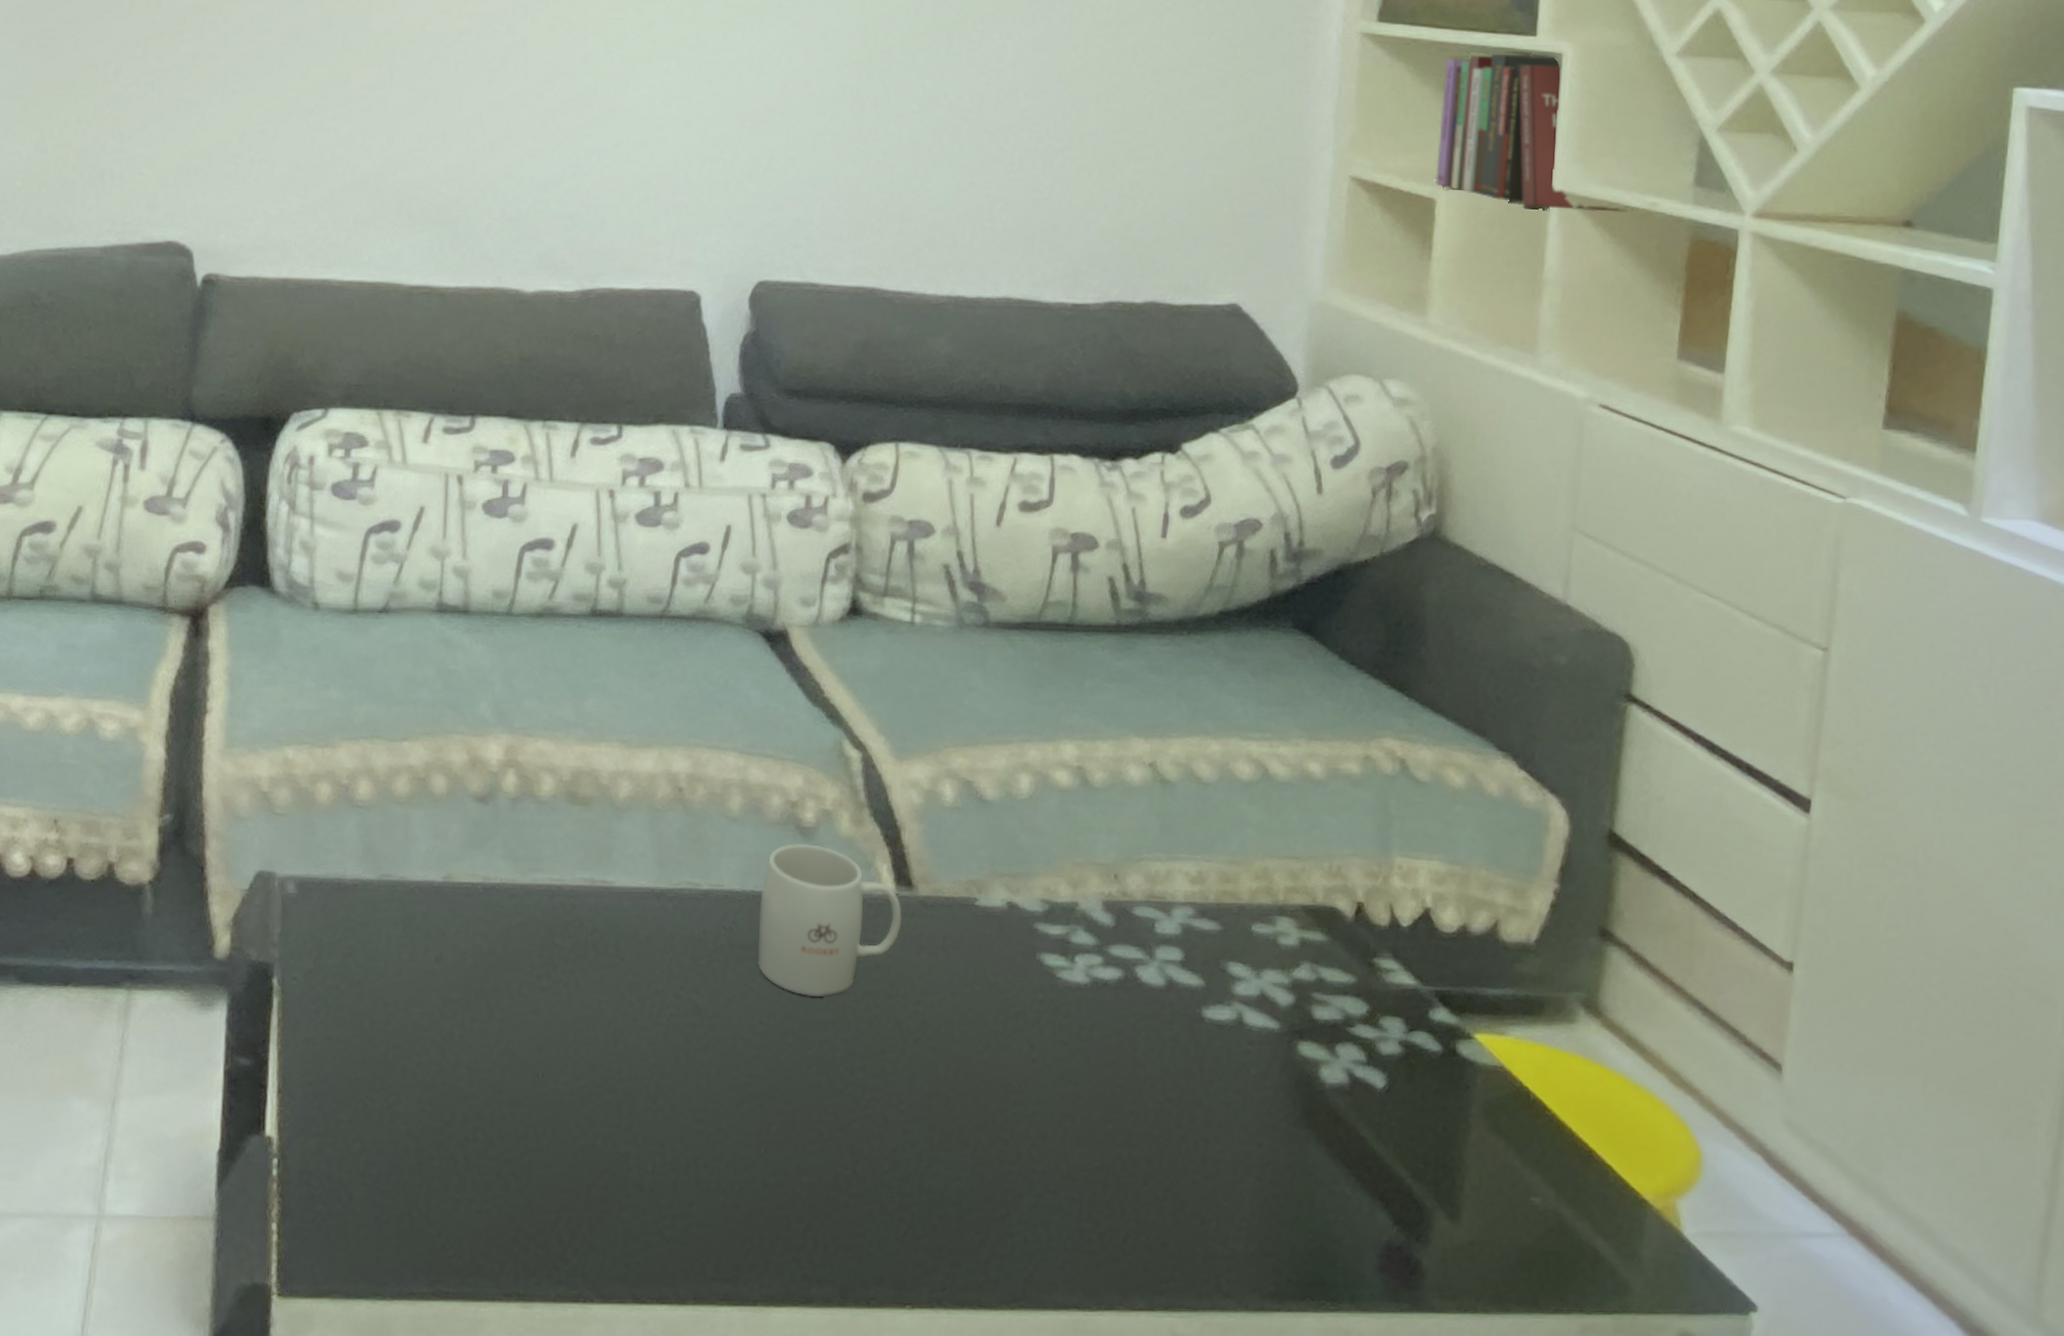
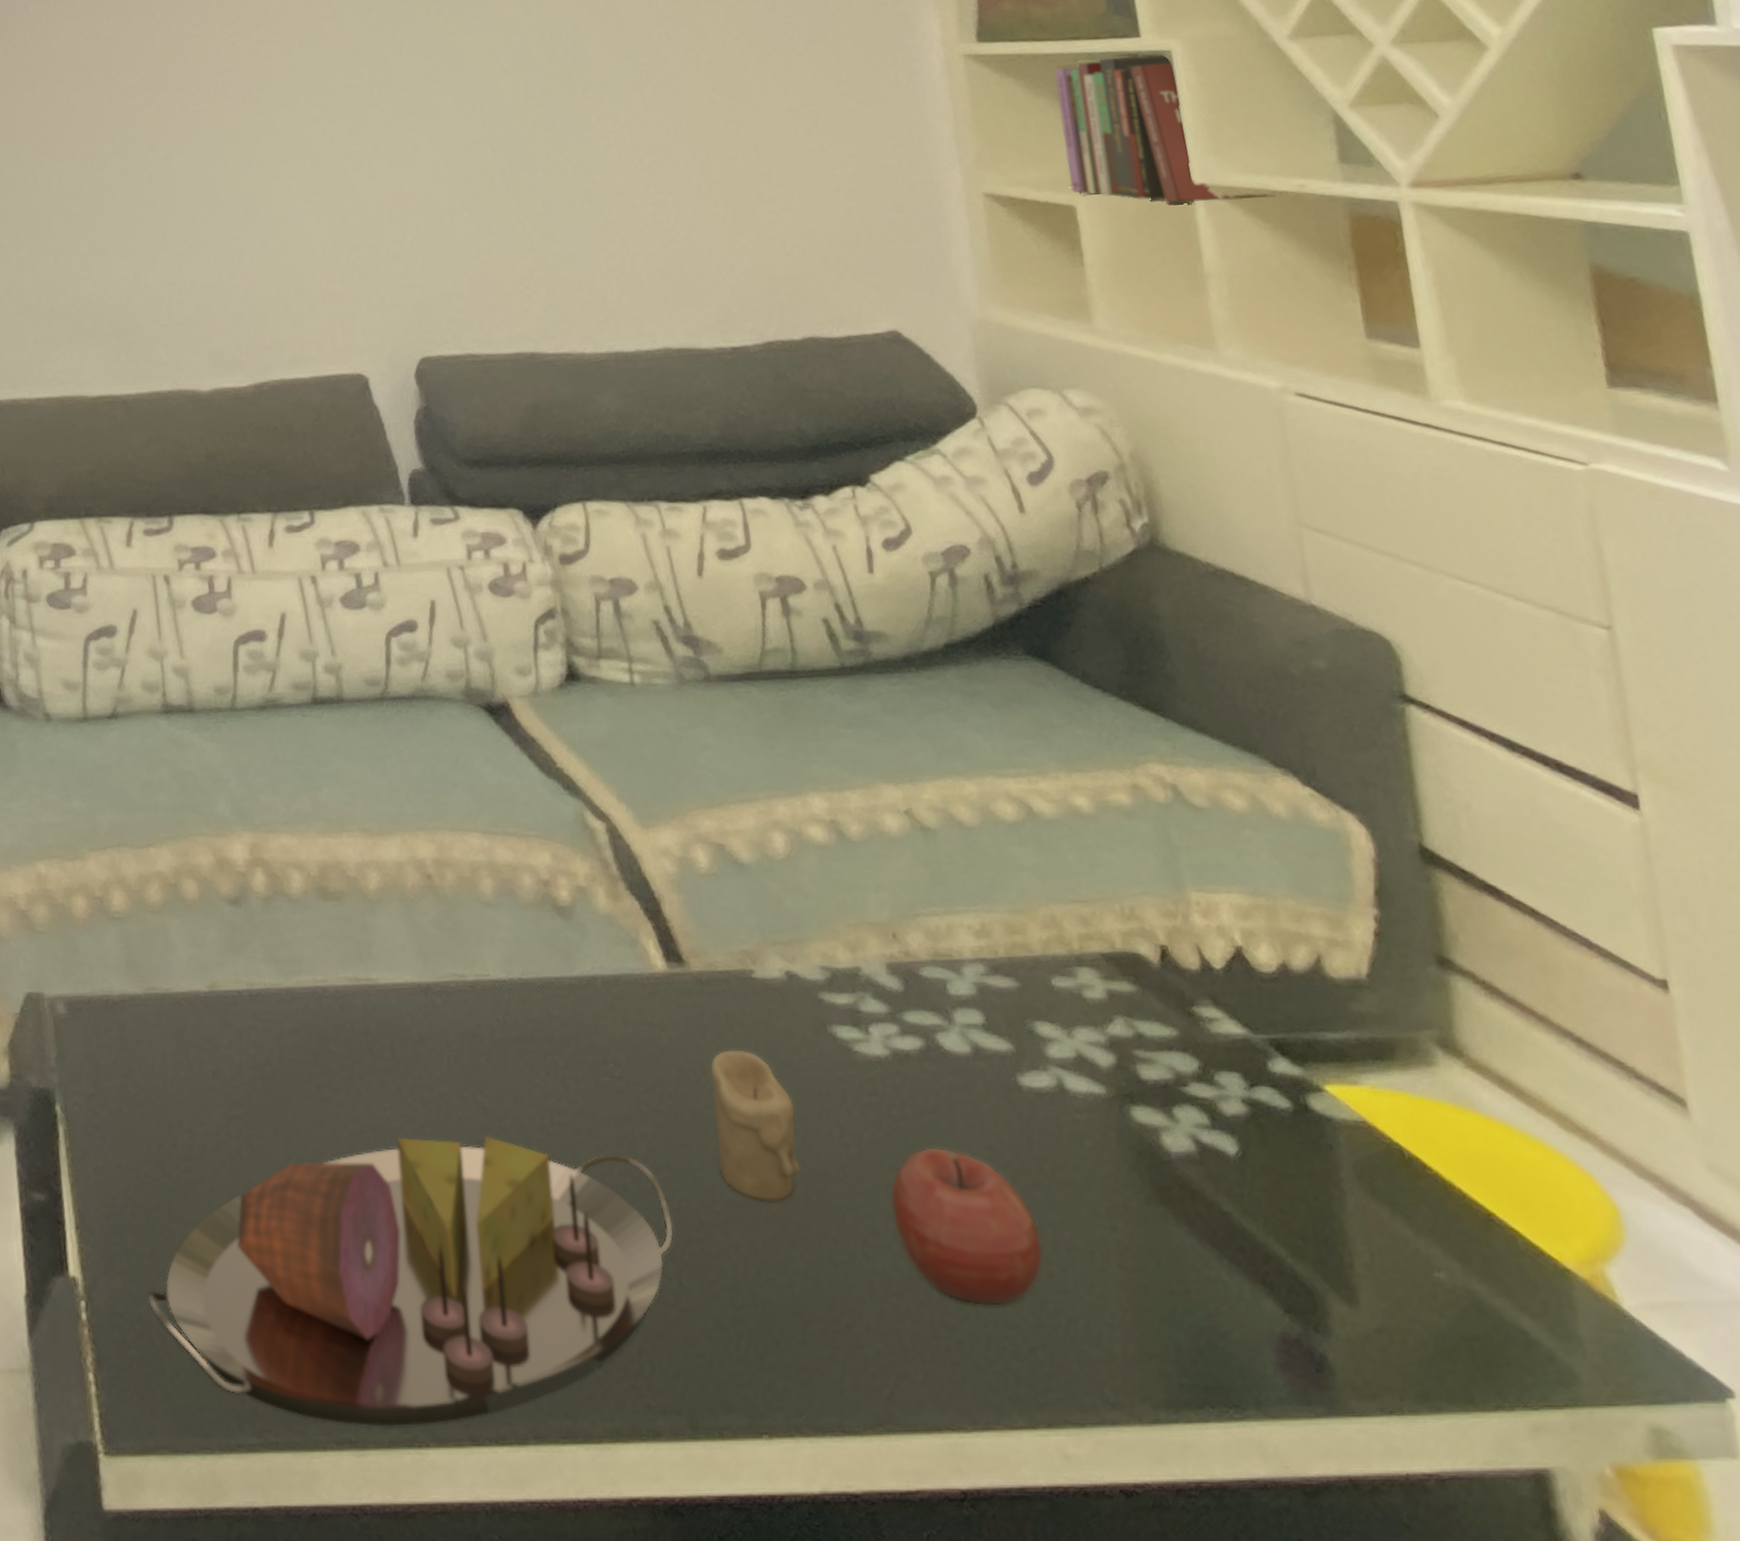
serving tray: none [340,1028,858,1284] -> present [147,1135,674,1427]
mug: present [758,843,902,998] -> none [529,923,680,1090]
candle: none [911,968,992,1106] -> present [710,1049,801,1203]
fruit: none [1062,1066,1193,1206] -> present [890,1147,1043,1306]

